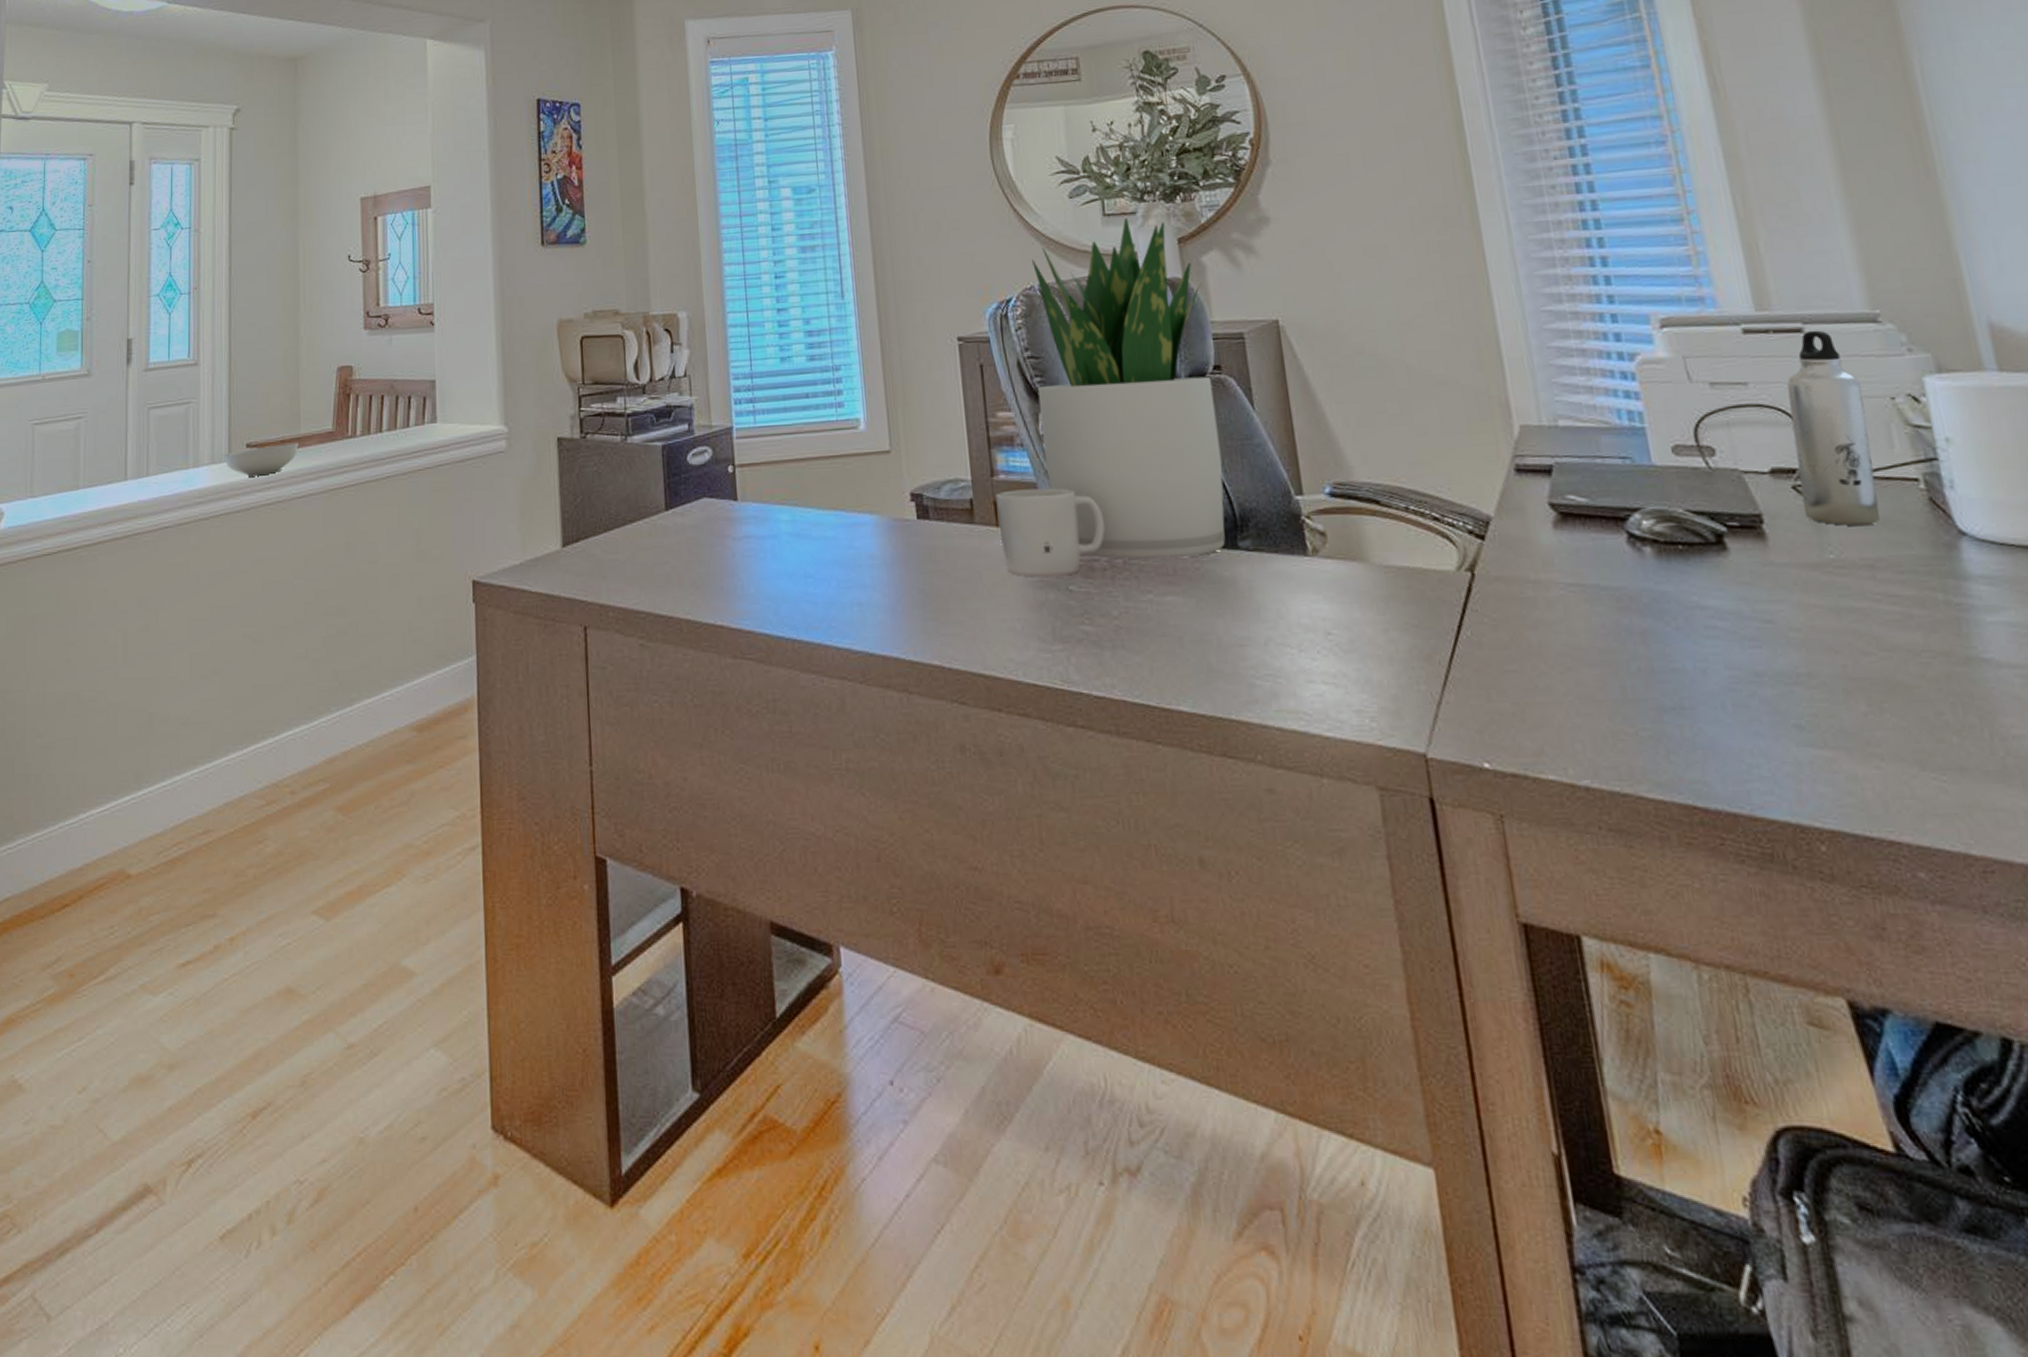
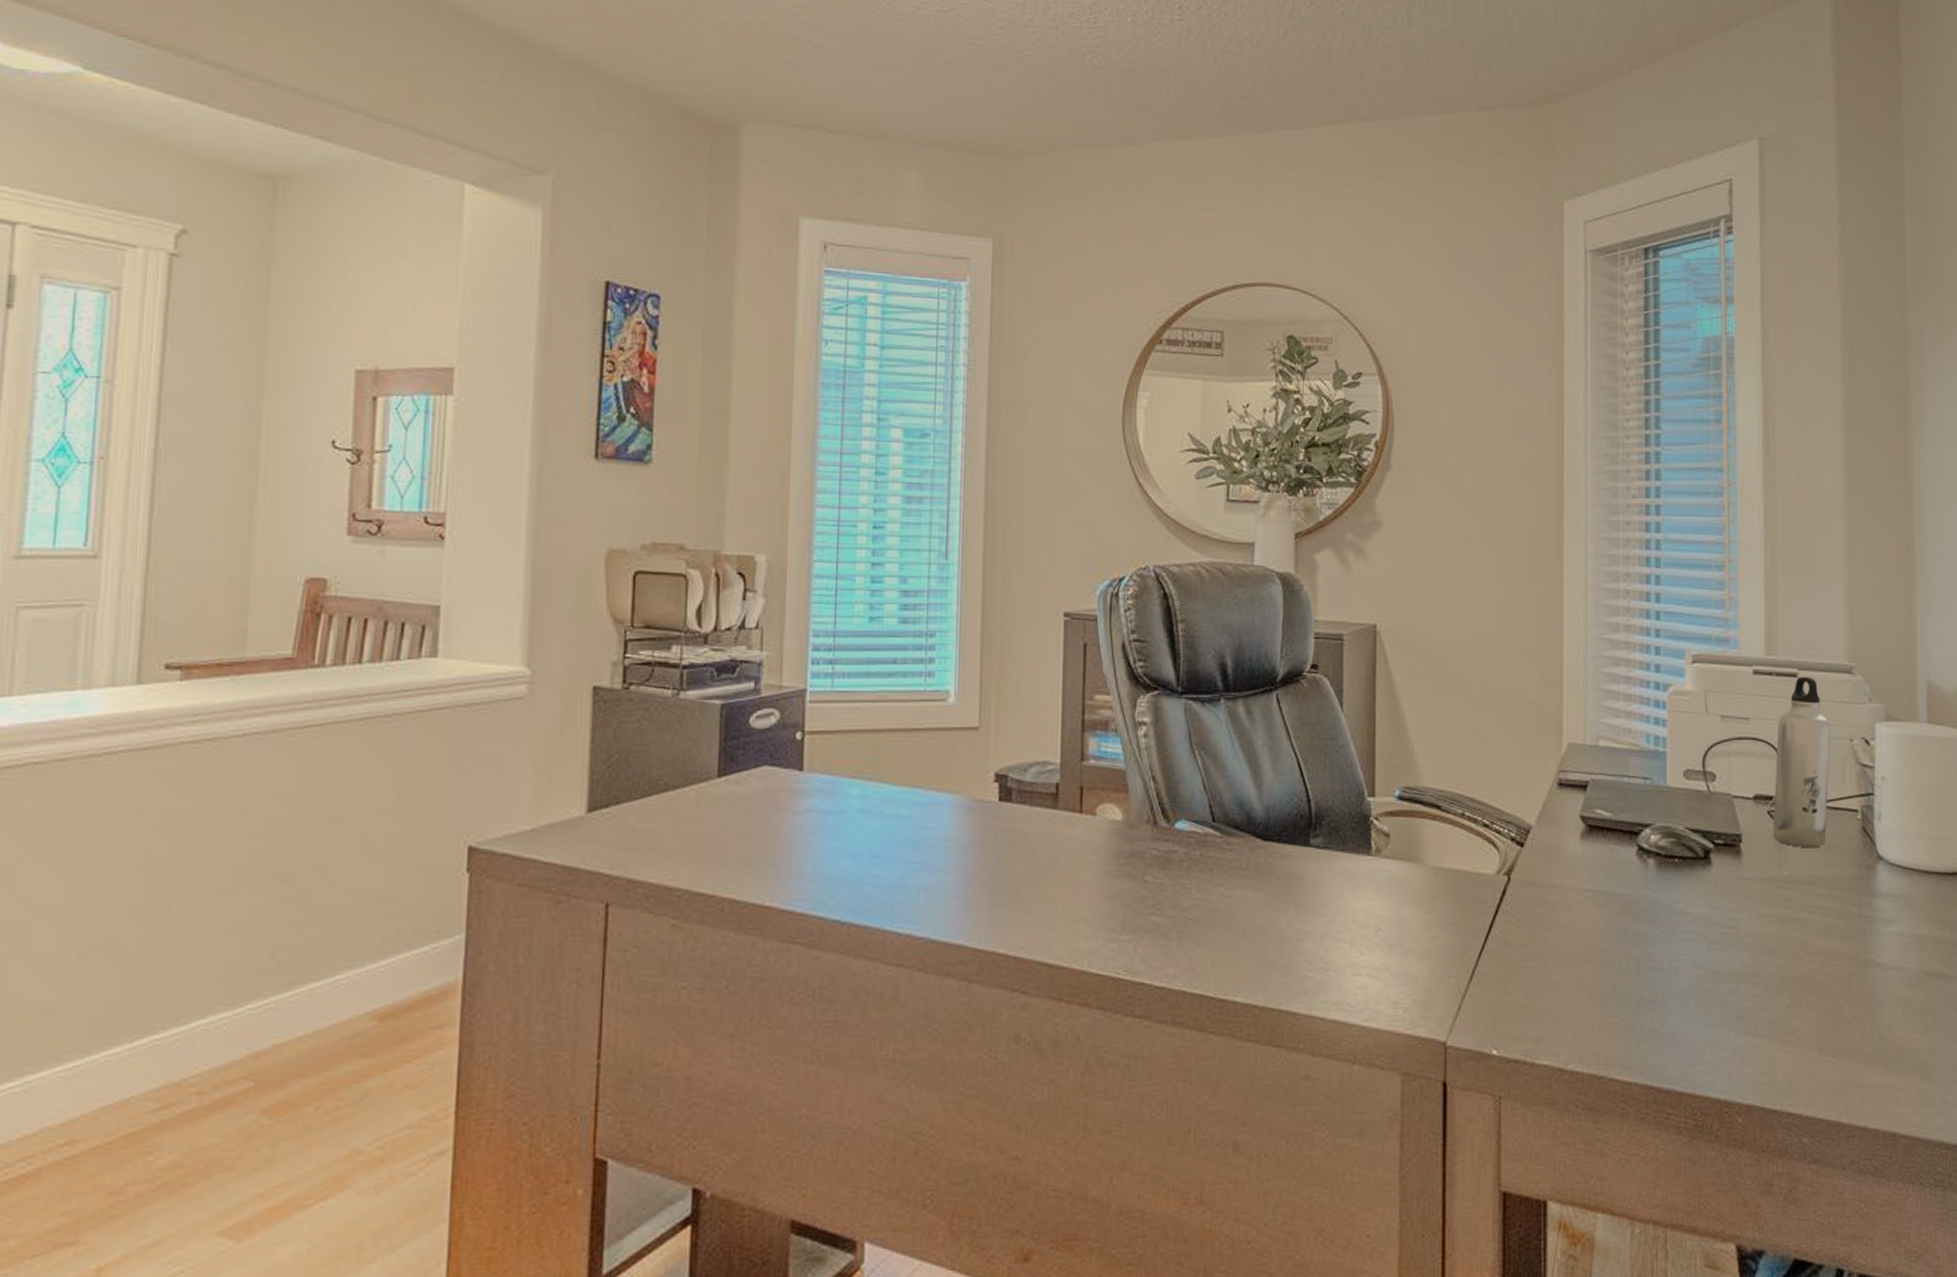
bowl: present [222,443,299,477] -> none [128,668,242,706]
mug: present [995,488,1105,577] -> none [1082,776,1188,866]
planter: present [1032,218,1226,560] -> none [1137,507,1311,853]

